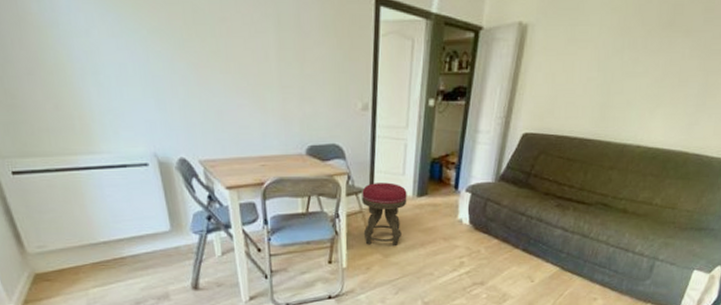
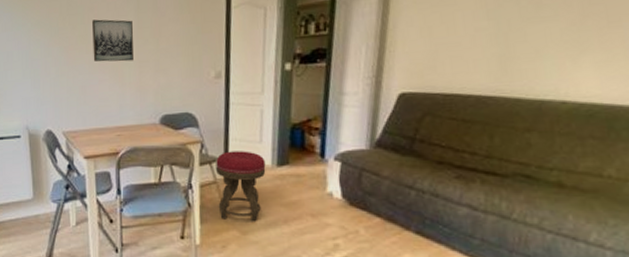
wall art: none [225,33,276,86] -> present [92,19,133,62]

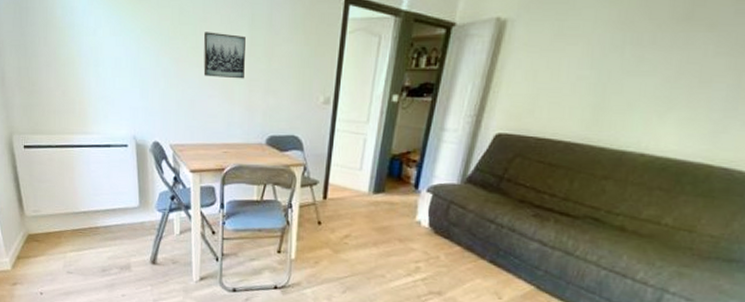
stool: present [216,151,266,222] -> none [315,176,363,243]

